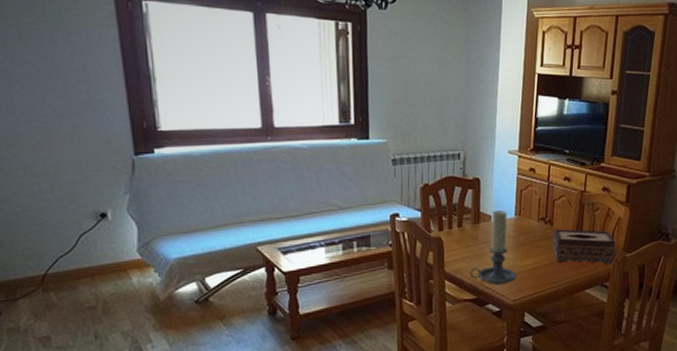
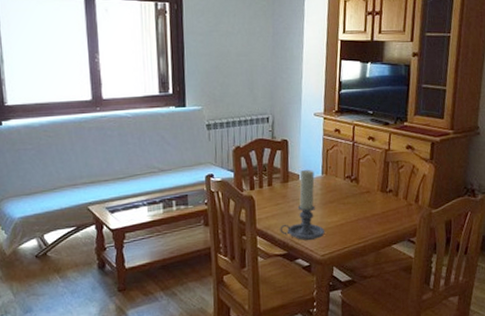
tissue box: present [552,229,616,265] -> none [358,186,422,220]

